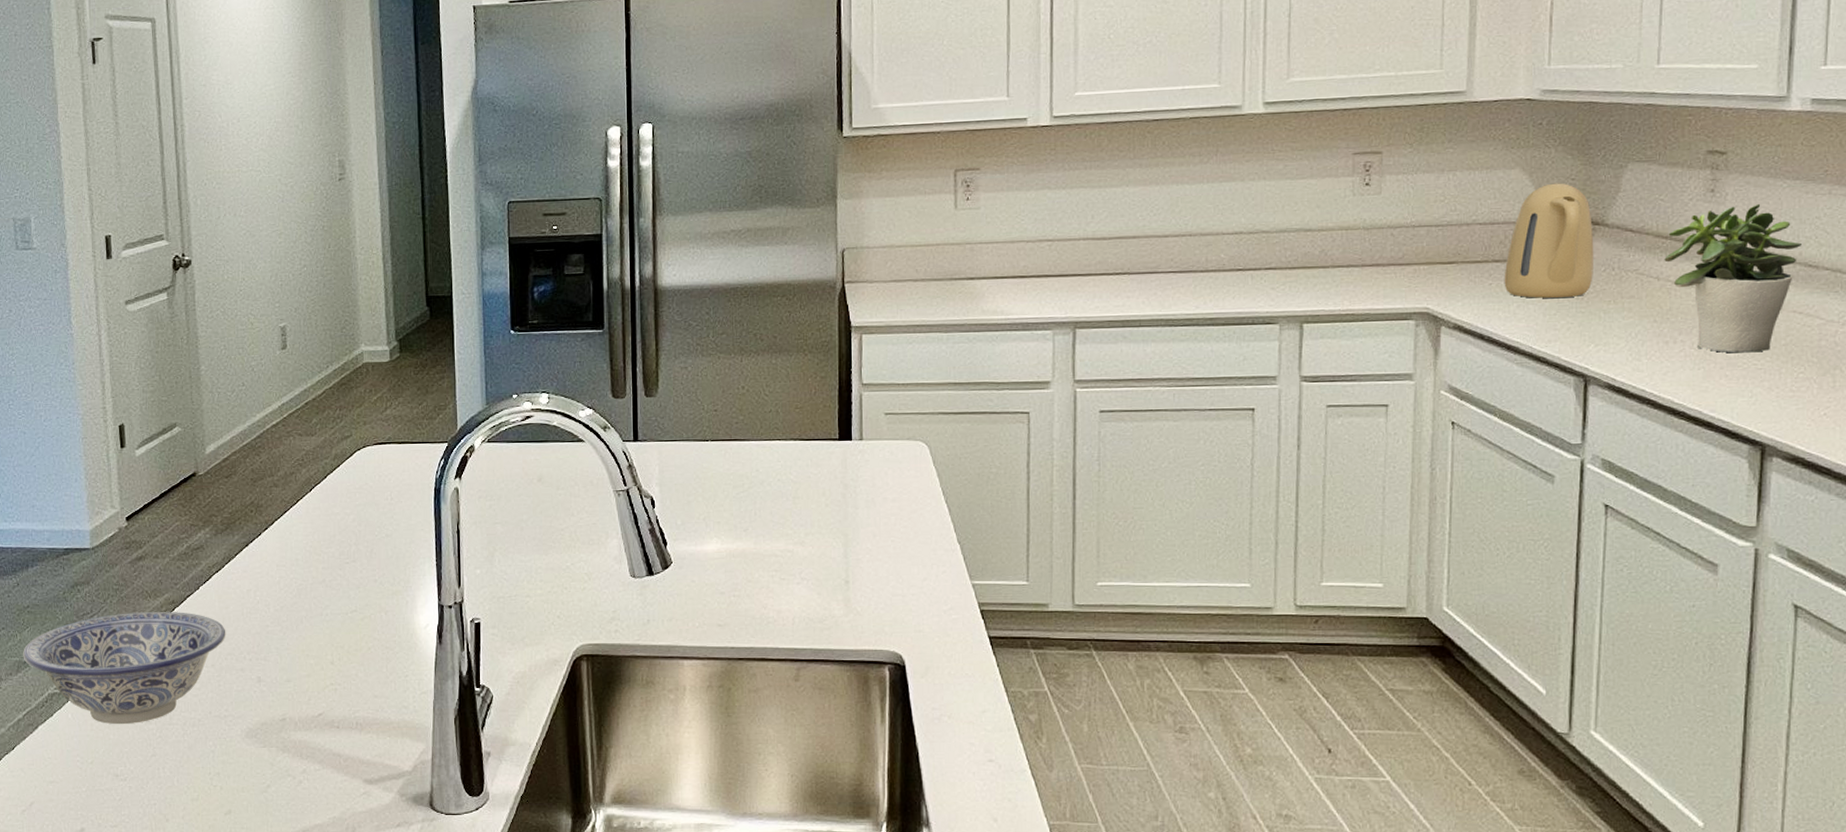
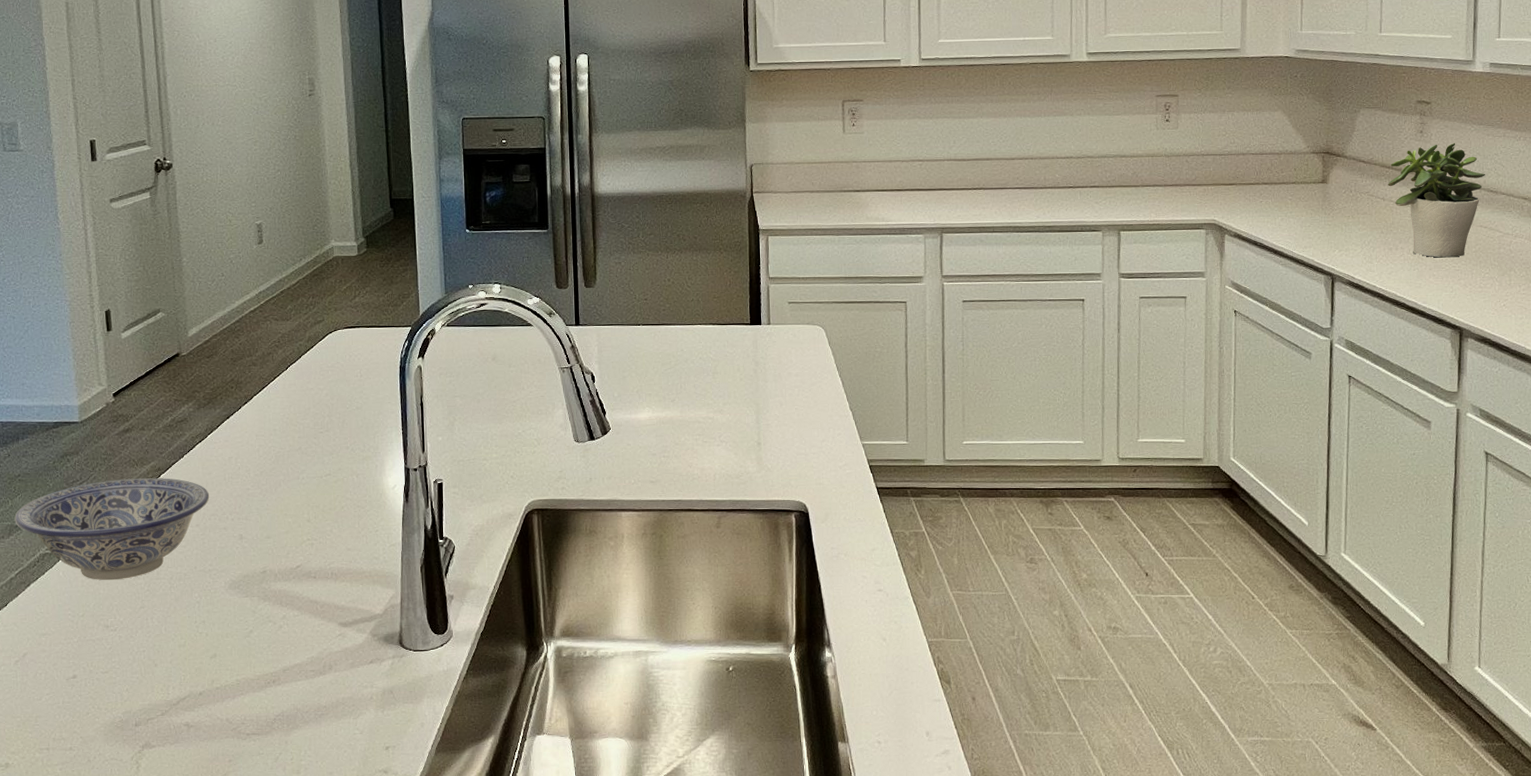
kettle: present [1504,183,1594,299] -> none [1271,123,1337,214]

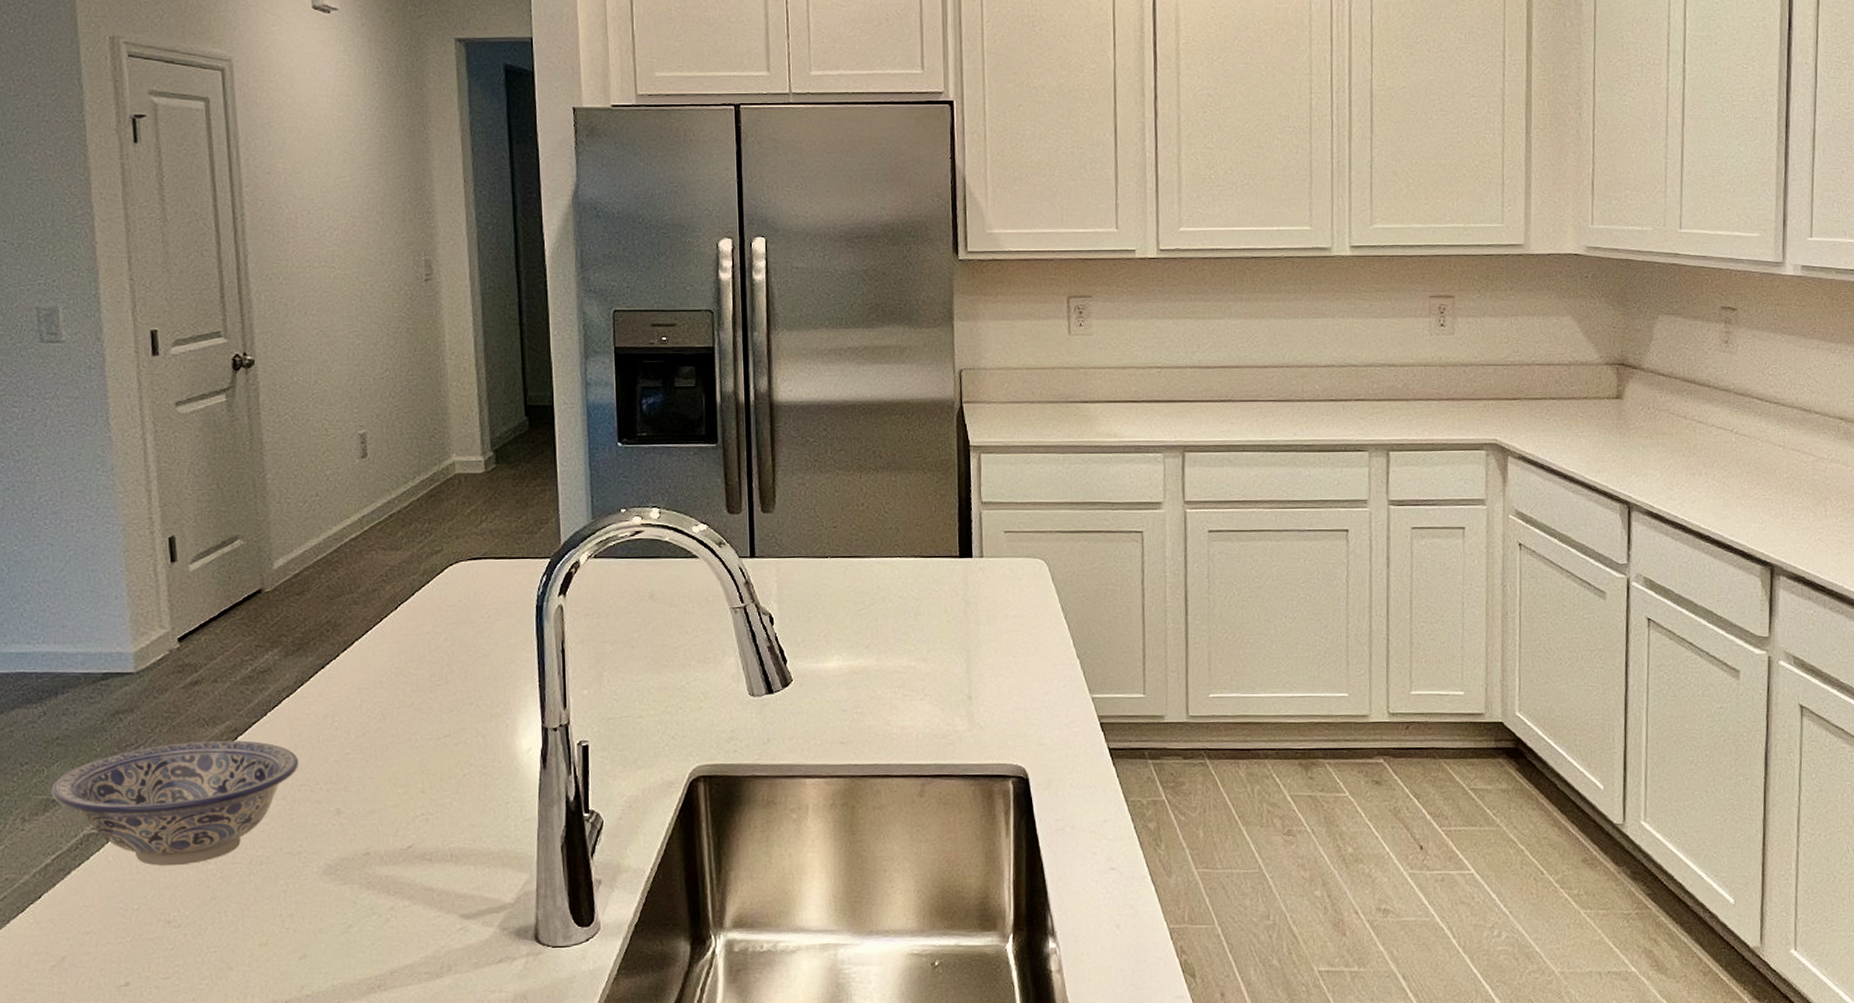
potted plant: present [1388,142,1486,258] -> none [1690,354,1798,485]

